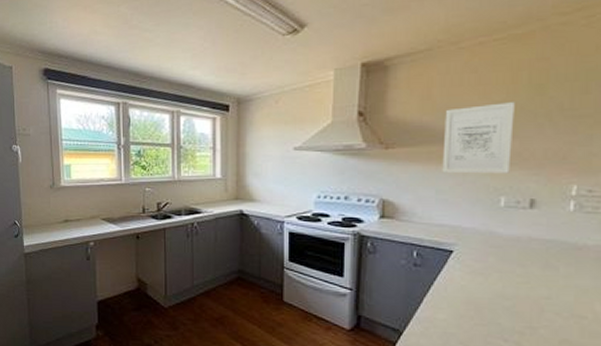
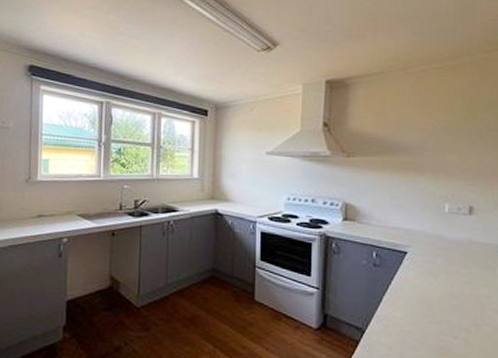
wall art: present [442,102,515,174] -> none [395,121,453,183]

